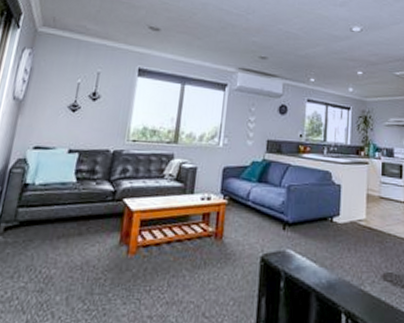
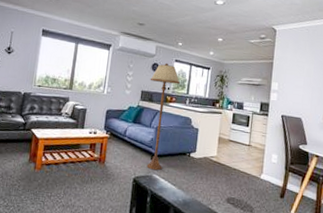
floor lamp: none [277,103,314,244] -> present [146,63,180,171]

